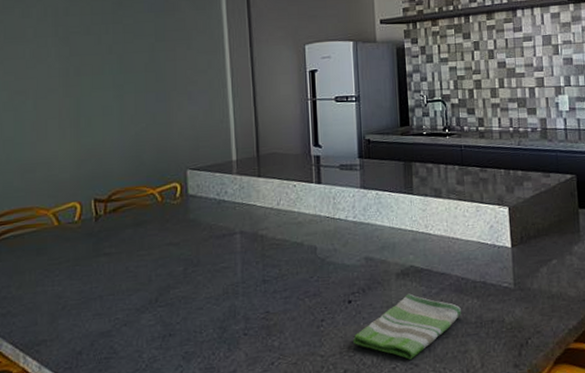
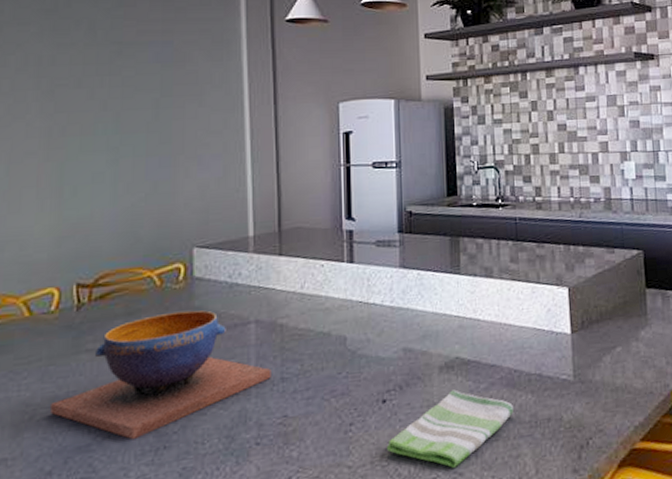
decorative bowl: none [78,222,255,328] -> present [51,310,271,440]

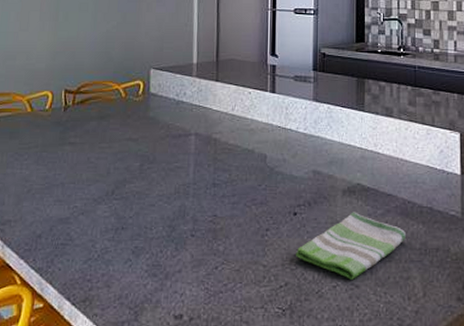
decorative bowl: present [51,310,271,440] -> none [42,119,206,219]

